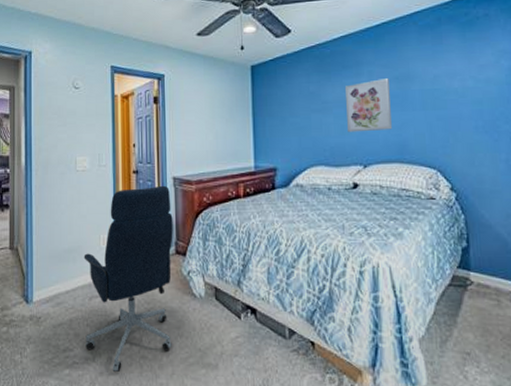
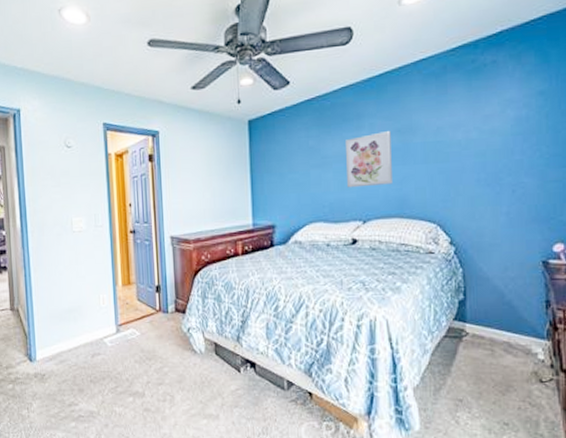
office chair: present [84,185,173,373] -> none [84,244,174,425]

